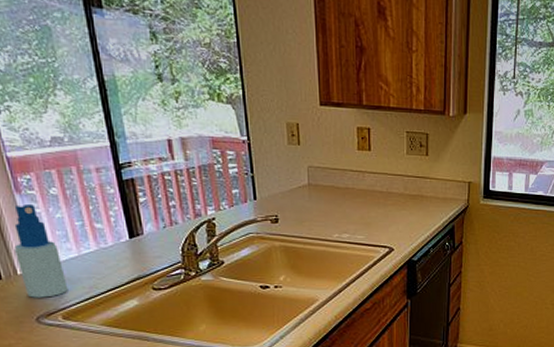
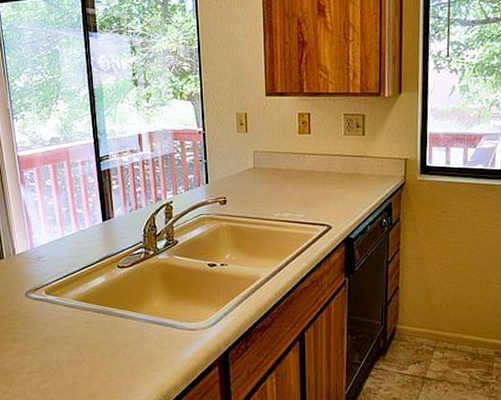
spray bottle: present [13,205,68,298] -> none [15,195,52,275]

